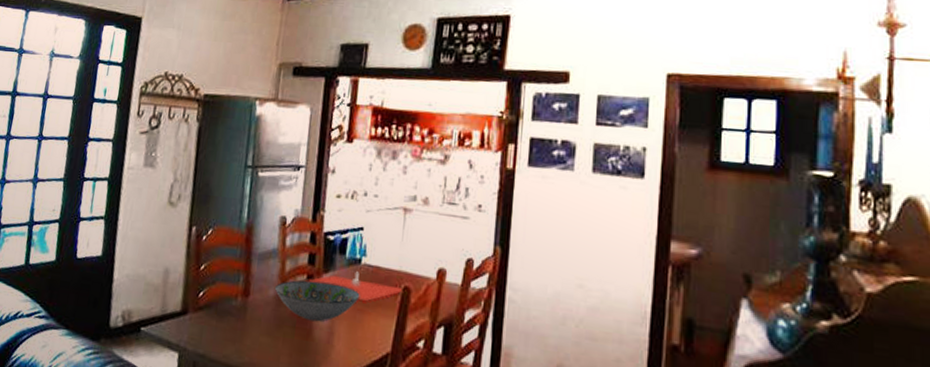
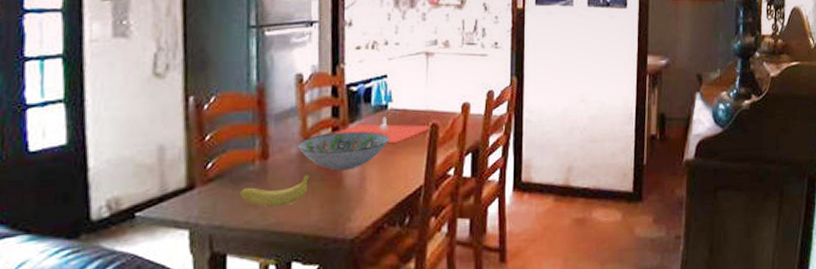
fruit: none [222,318,283,347] -> present [240,174,310,207]

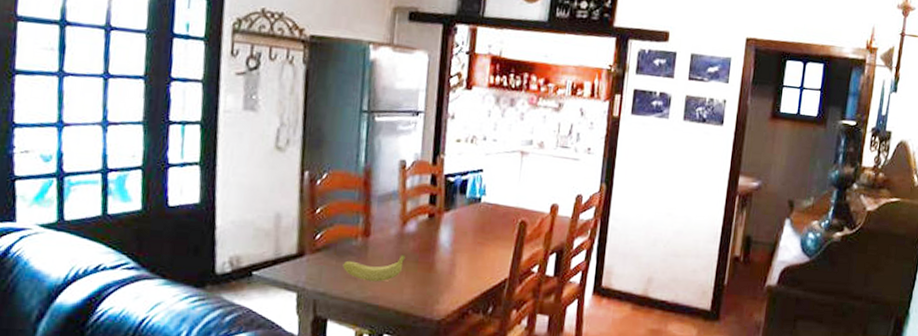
decorative bowl: present [296,131,389,171] -> none [395,218,480,256]
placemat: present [330,117,431,143] -> none [427,209,520,235]

